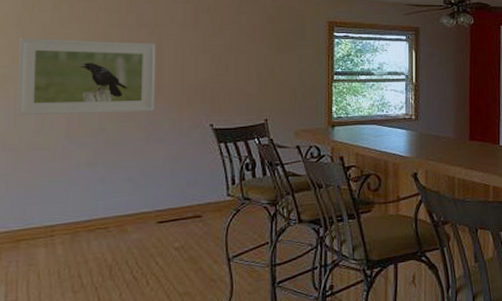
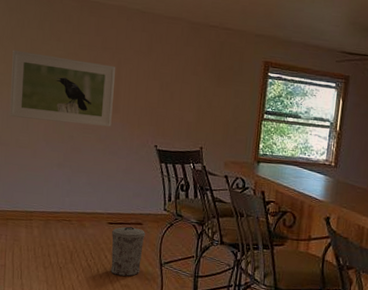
trash can: none [163,222,206,283] -> present [111,226,145,277]

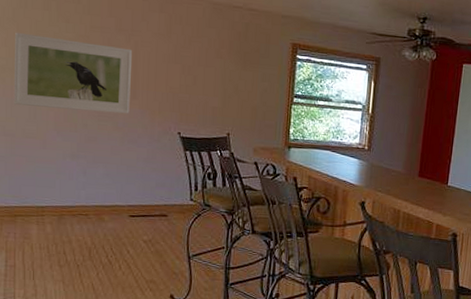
trash can: present [111,226,145,277] -> none [134,219,171,271]

